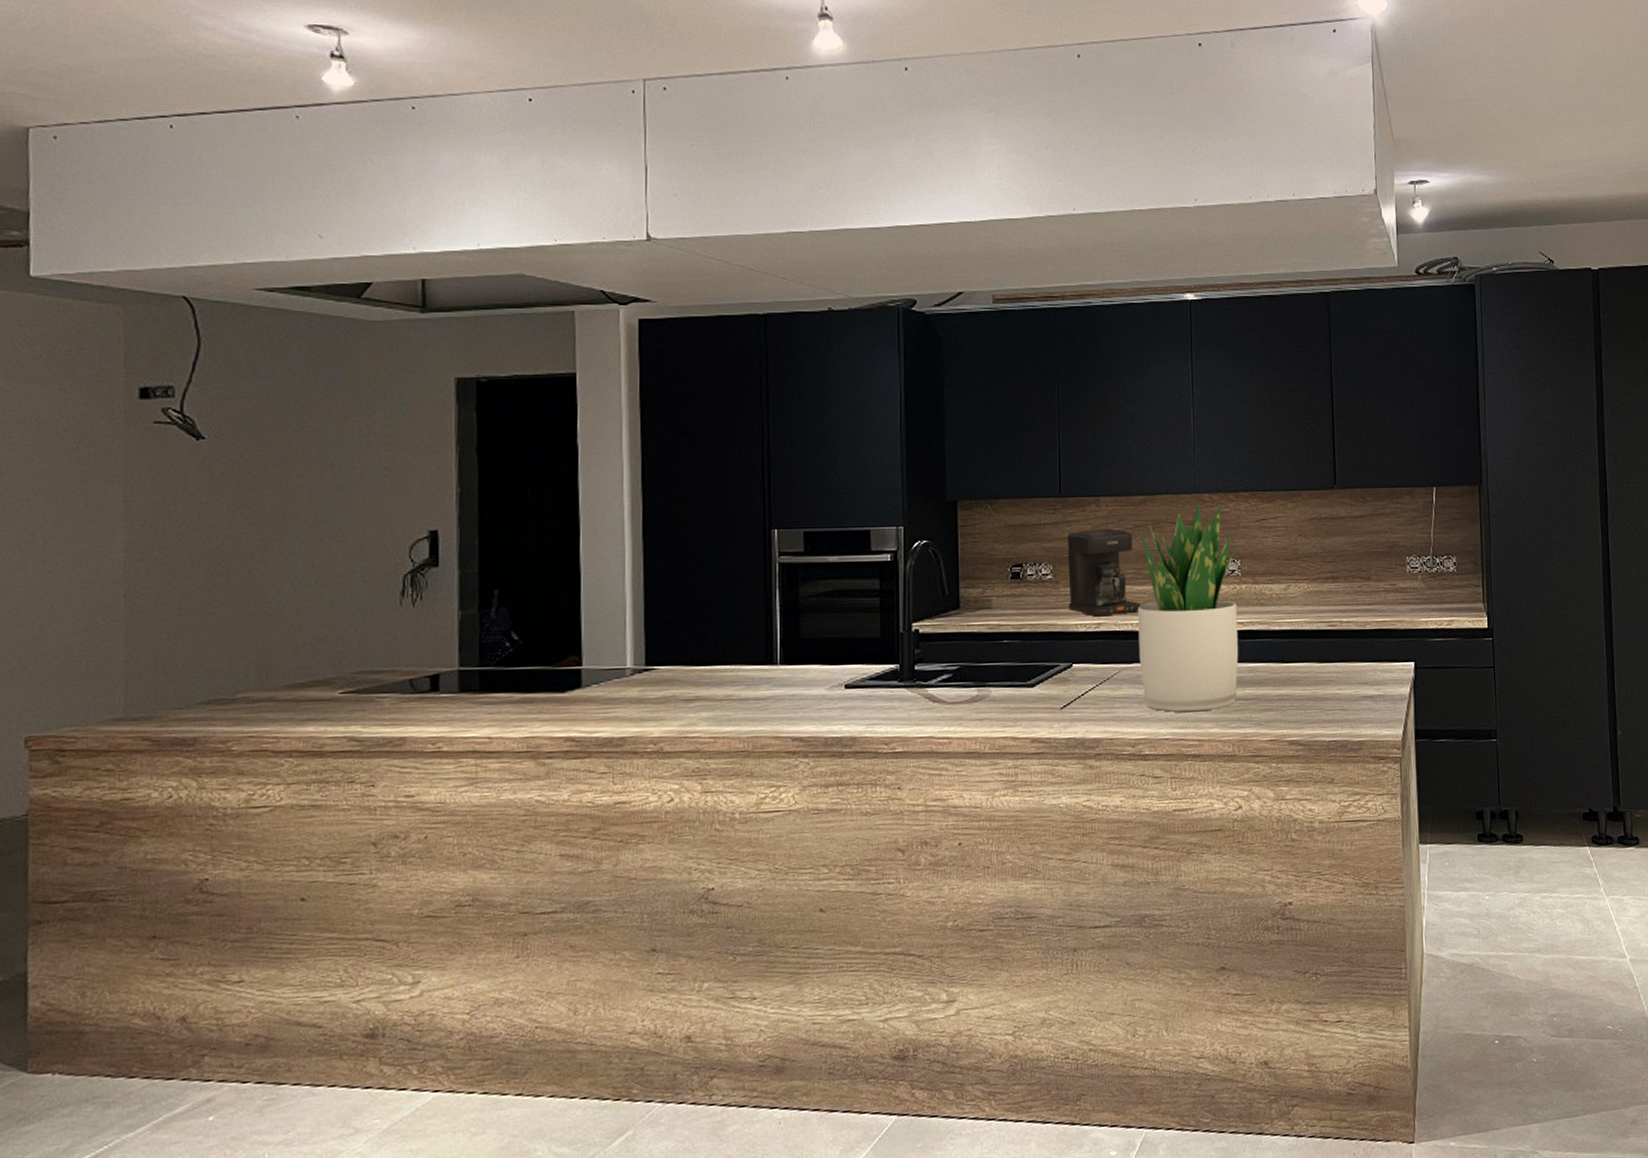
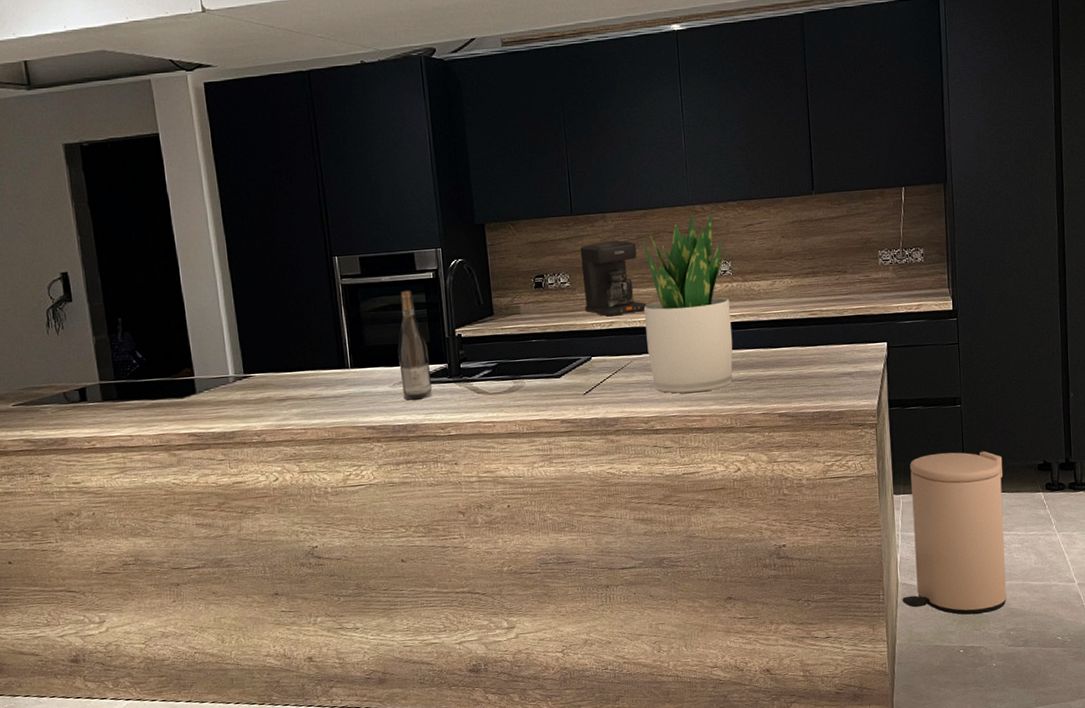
wine bottle: none [840,573,878,707] -> present [397,290,433,400]
pedal bin: none [1427,794,1549,996] -> present [902,451,1006,615]

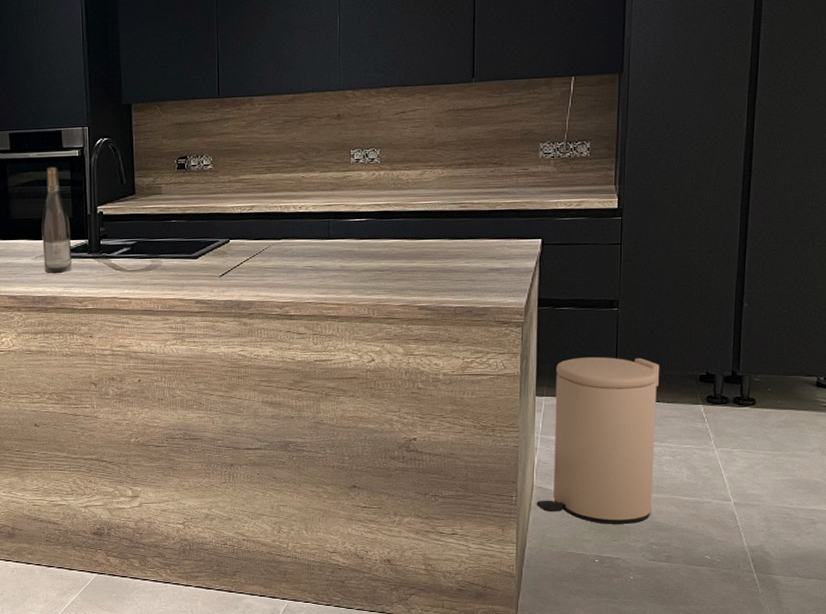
coffee maker: present [580,240,647,317] -> none [225,124,289,201]
planter: present [642,214,733,394] -> none [286,100,377,281]

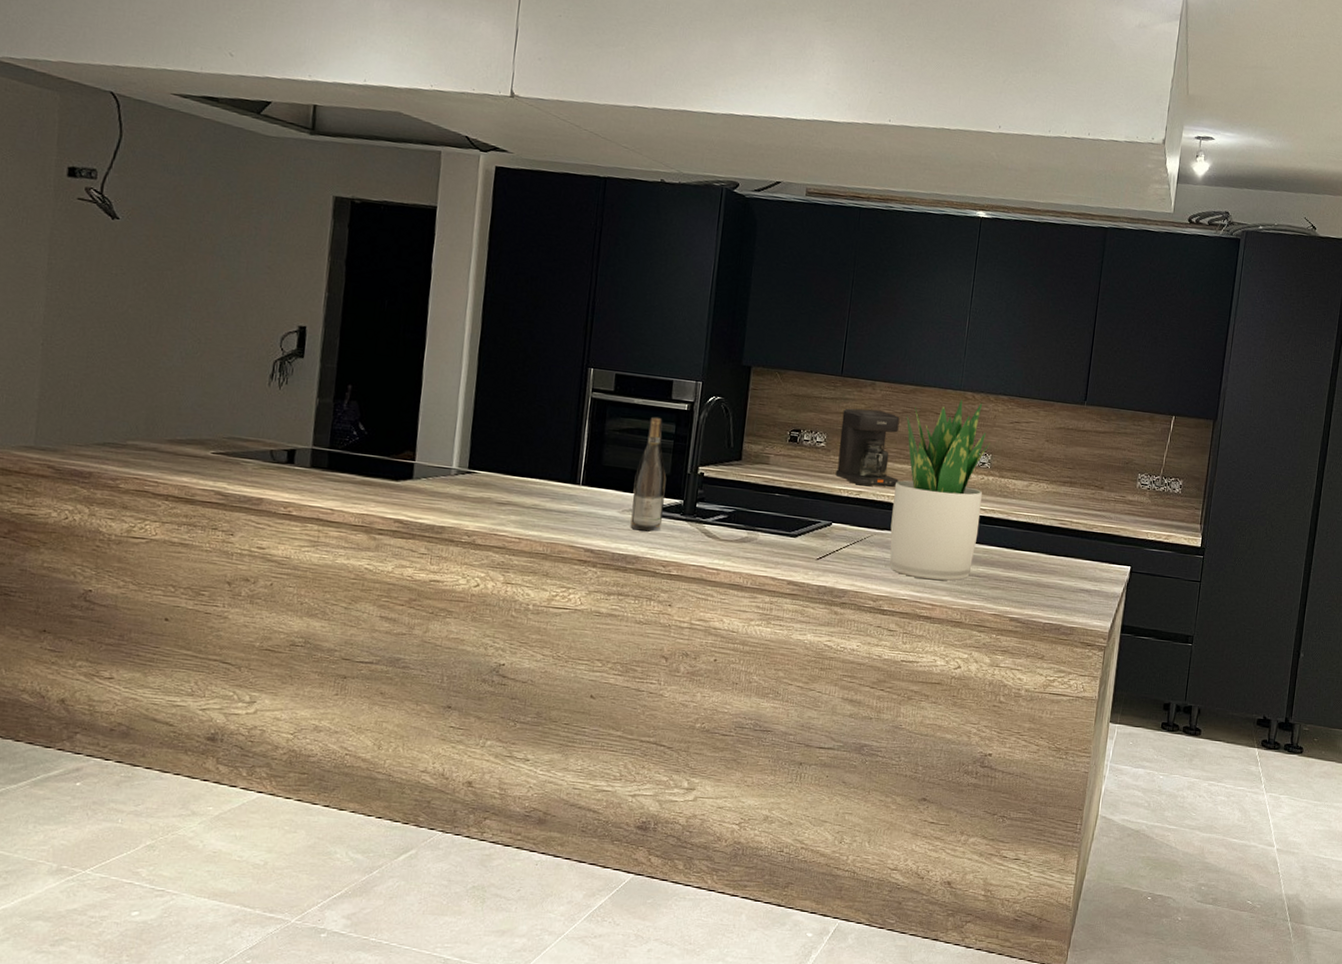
coffee maker: none [225,124,289,201] -> present [835,408,900,487]
planter: none [286,100,377,281] -> present [889,400,990,581]
pedal bin: present [536,357,660,524] -> none [1098,688,1224,863]

